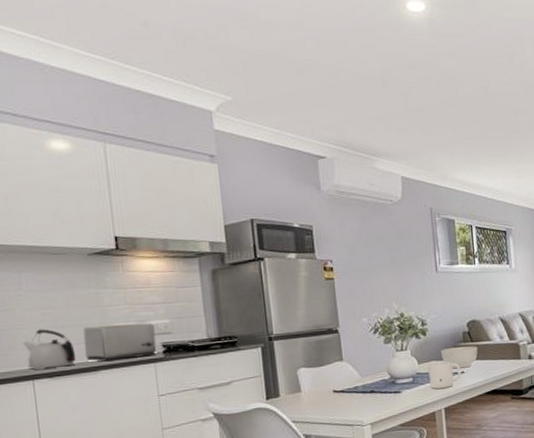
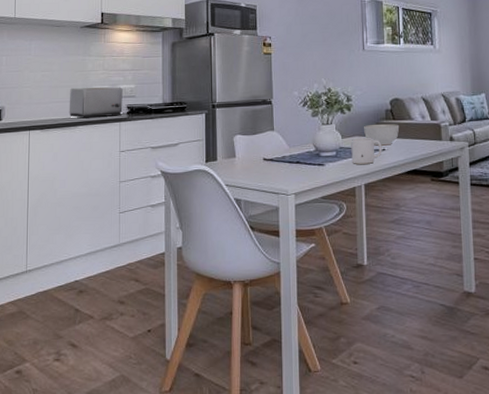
kettle: present [23,329,76,371] -> none [26,88,62,123]

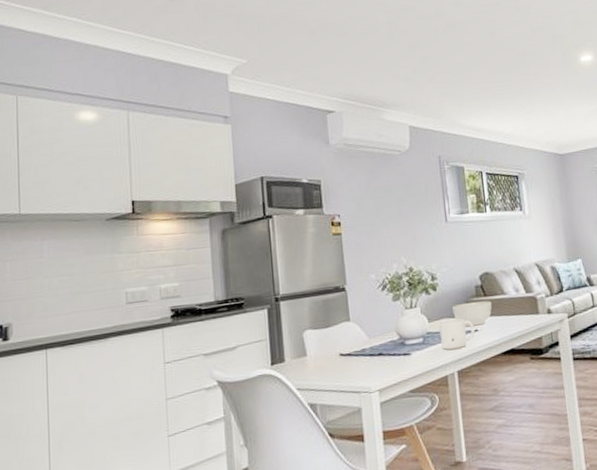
toaster: present [69,86,123,119] -> none [96,287,165,328]

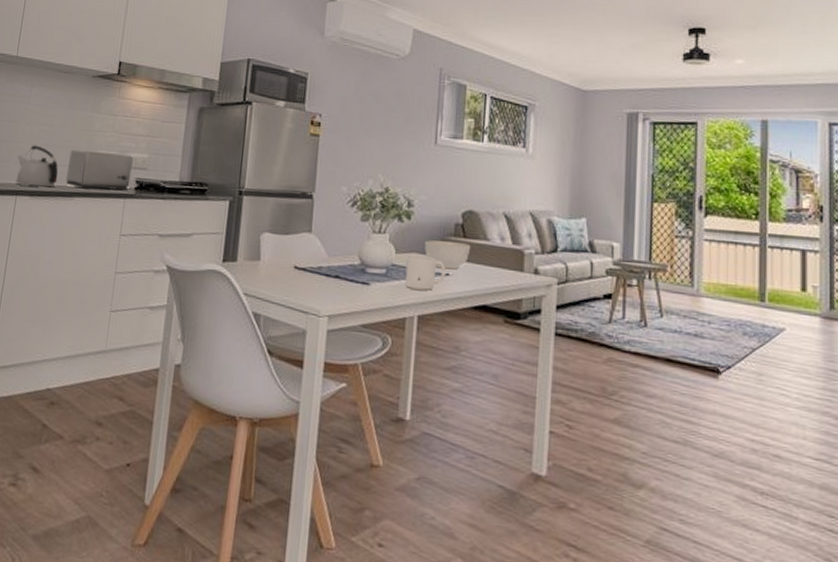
kettle: none [40,296,88,339] -> present [15,145,59,188]
toaster: none [96,287,165,328] -> present [65,149,133,191]

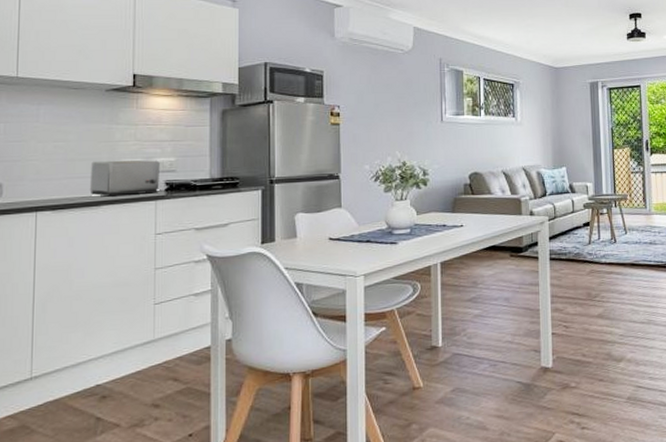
kettle: present [15,145,59,188] -> none [32,161,81,202]
mug: present [405,255,446,290] -> none [426,214,460,242]
bowl: present [425,240,471,270] -> none [441,198,479,222]

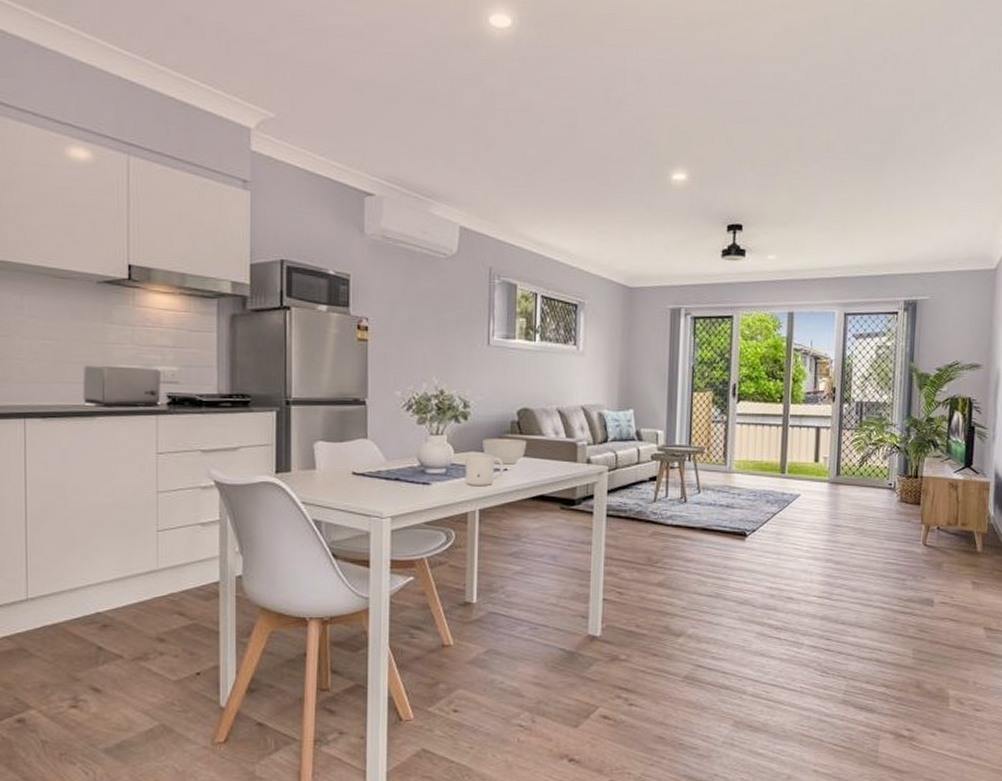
mug: none [426,214,460,242] -> present [465,454,504,486]
bowl: none [441,198,479,222] -> present [483,437,527,465]

